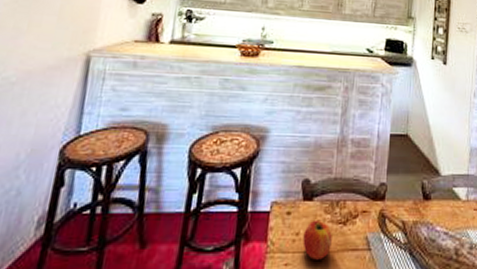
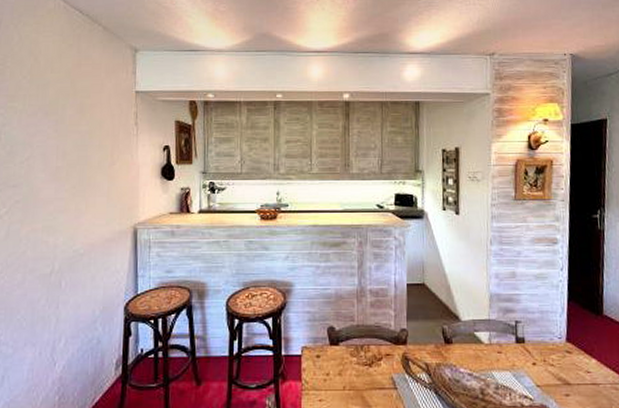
fruit: present [303,219,332,260] -> none [333,362,360,397]

